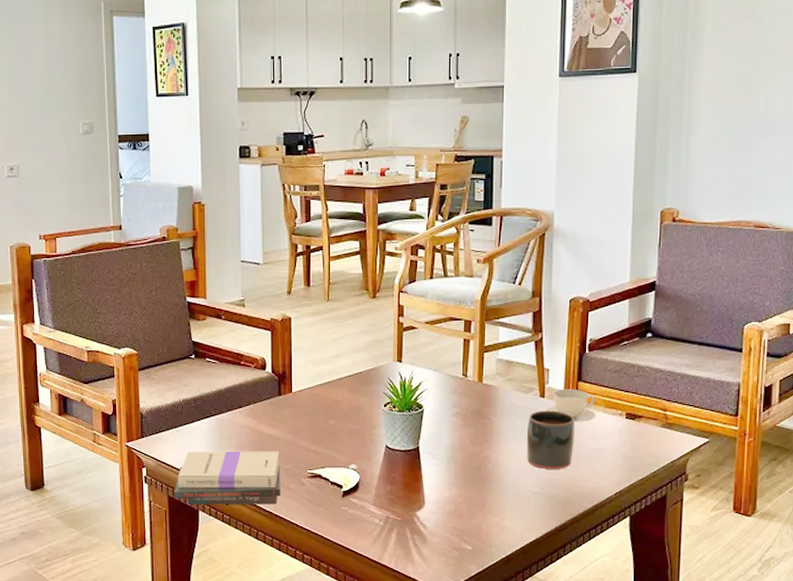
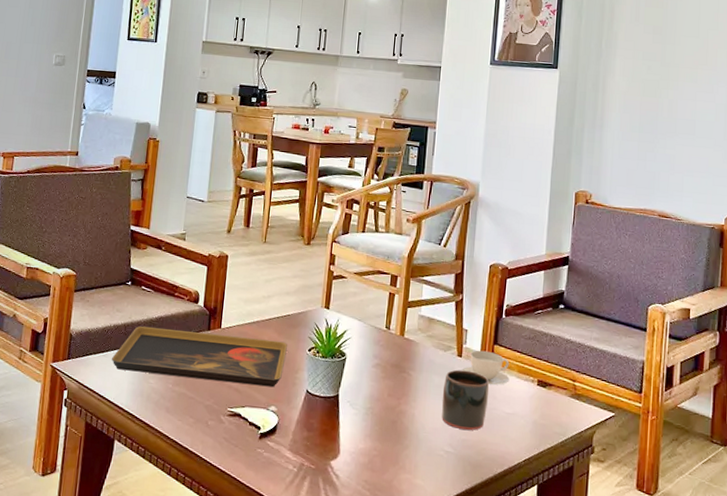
books: present [174,451,281,506] -> none [91,377,202,441]
decorative tray: none [186,398,363,446] -> present [112,325,288,388]

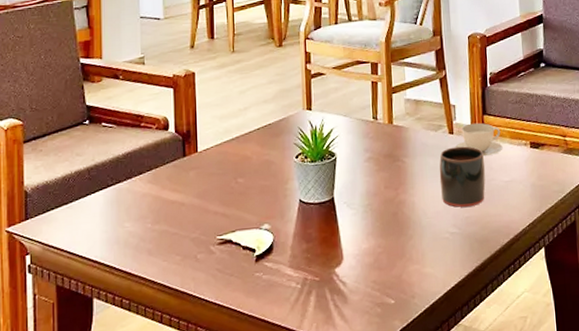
decorative tray: present [112,325,288,388] -> none [78,153,273,220]

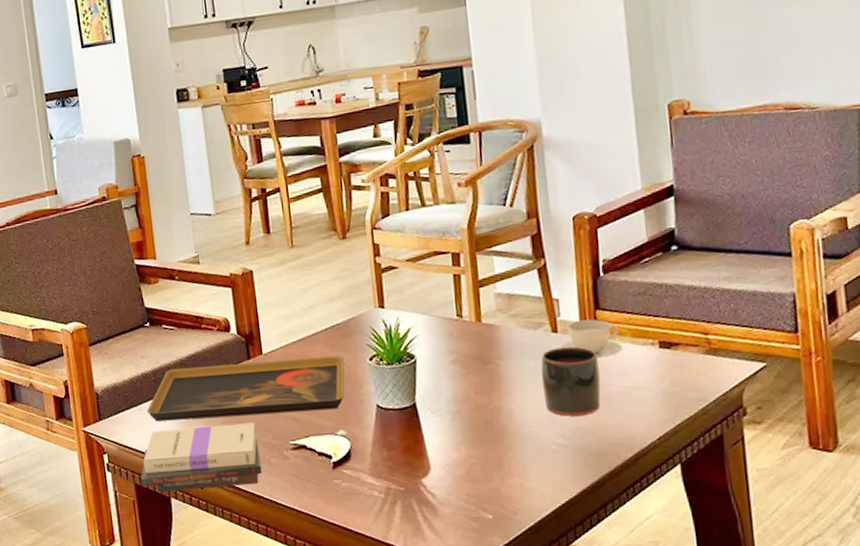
books: none [64,218,188,294] -> present [141,422,262,493]
decorative tray: none [78,153,273,220] -> present [147,355,345,422]

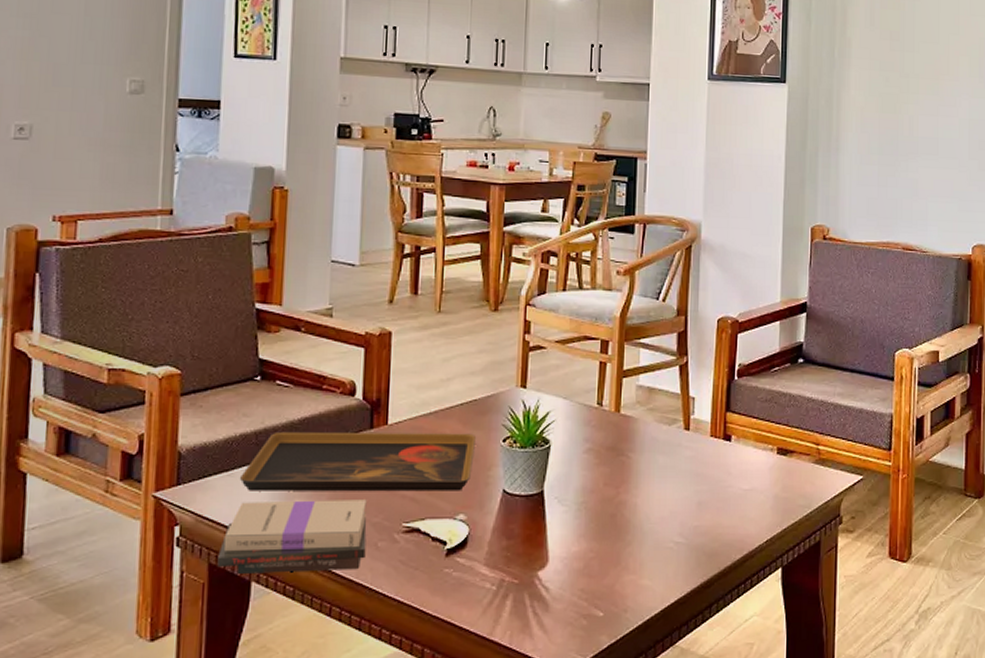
mug: present [541,346,601,416] -> none [668,445,723,514]
teacup: present [560,319,623,359] -> none [690,420,746,460]

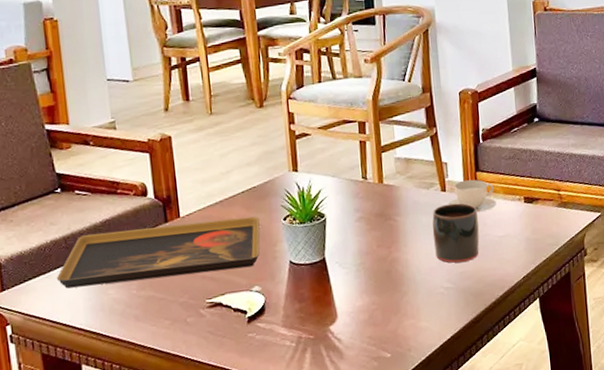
books: present [217,500,367,575] -> none [48,284,178,361]
mug: none [668,445,723,514] -> present [432,203,480,263]
teacup: none [690,420,746,460] -> present [448,179,497,213]

